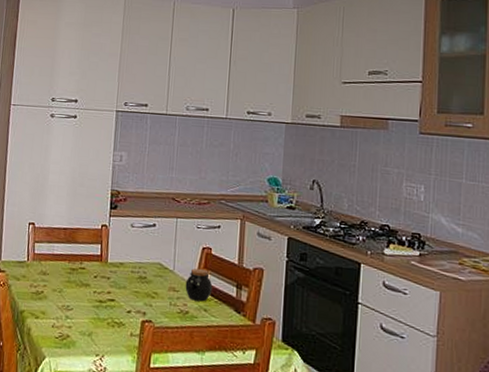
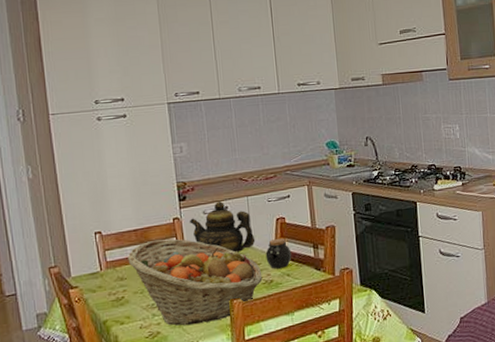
fruit basket: none [53,242,179,339] -> present [127,239,263,326]
teapot: none [116,217,178,274] -> present [189,201,256,253]

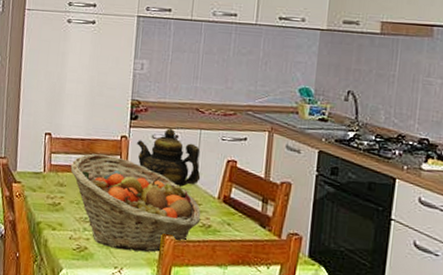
jar: present [265,238,292,269] -> none [208,181,237,216]

